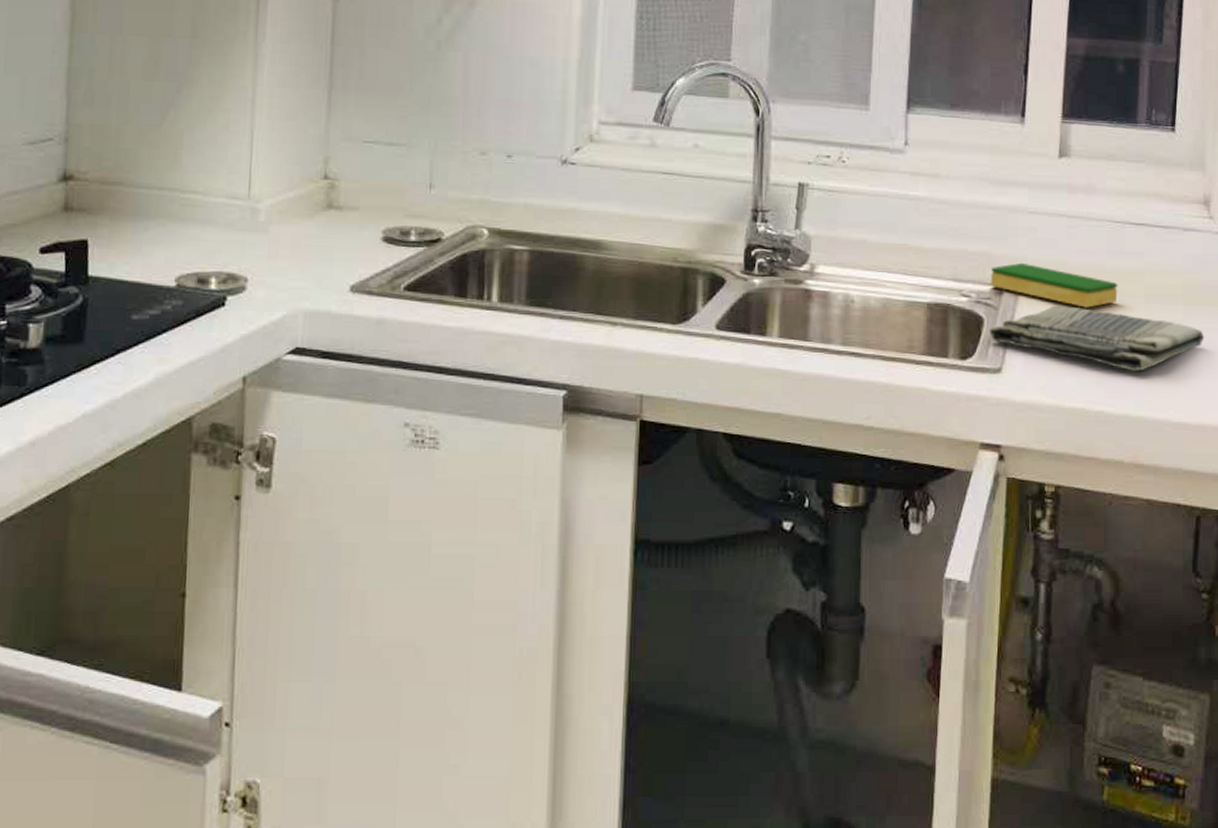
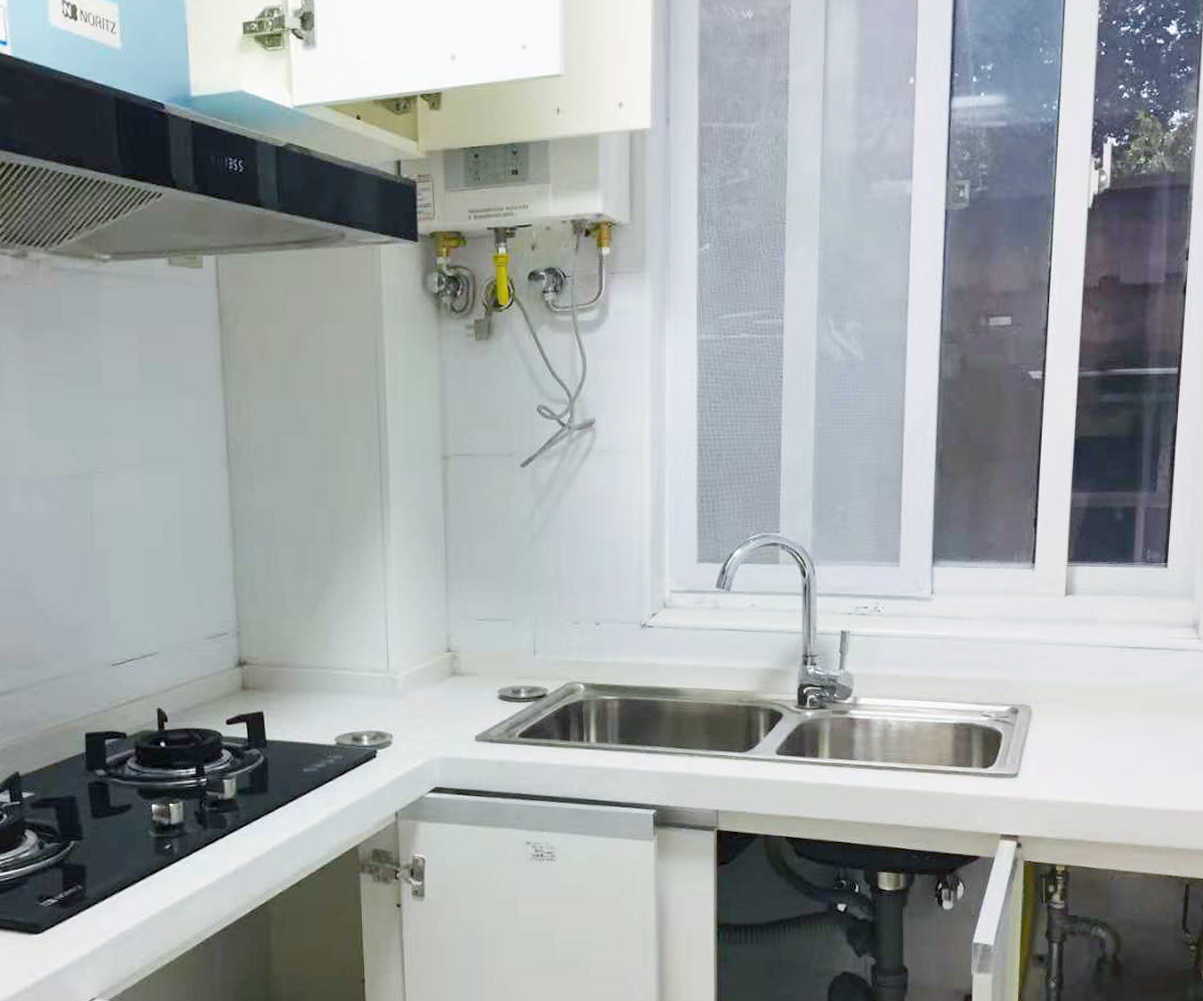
dish towel: present [989,304,1205,371] -> none [1007,718,1193,770]
dish sponge: present [990,262,1118,308] -> none [1007,685,1118,720]

